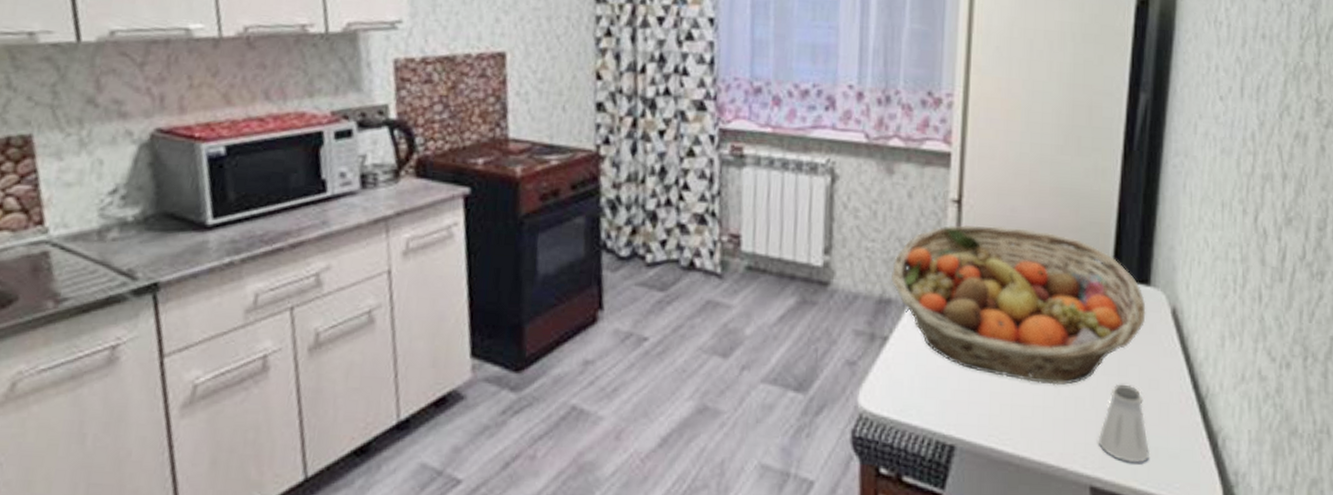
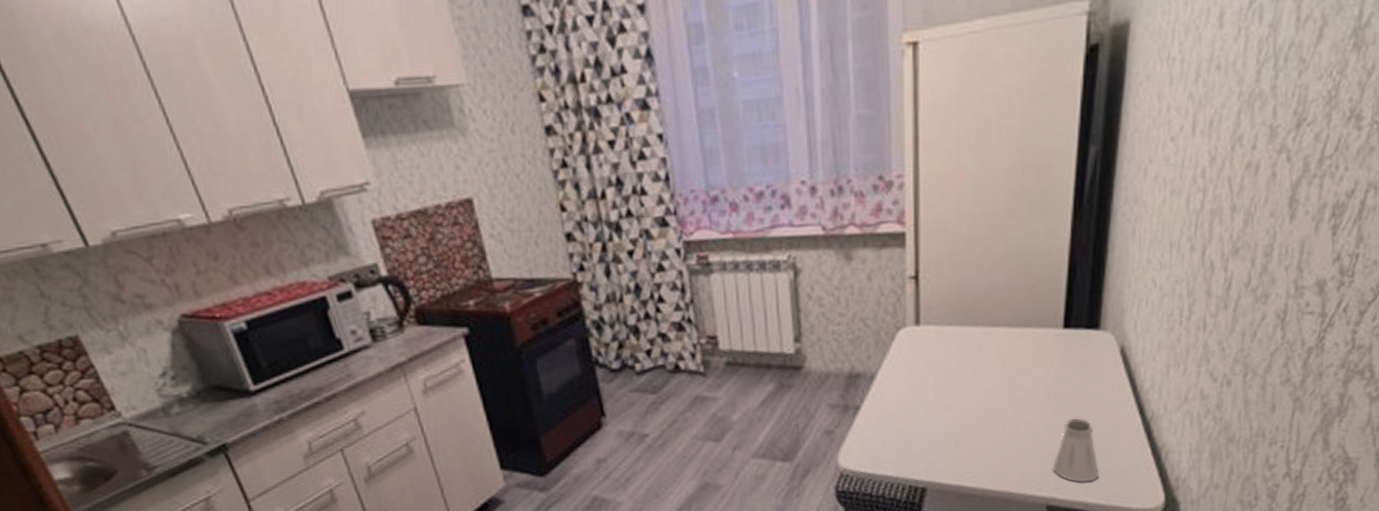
fruit basket: present [890,224,1146,386] -> none [857,293,1096,428]

